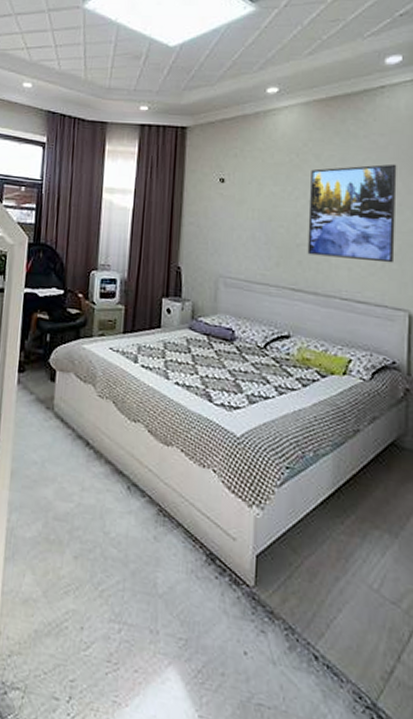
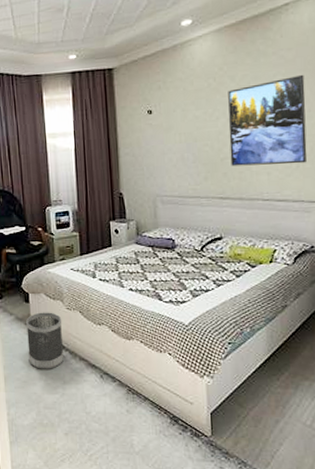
wastebasket: none [43,395,91,470] -> present [25,312,65,369]

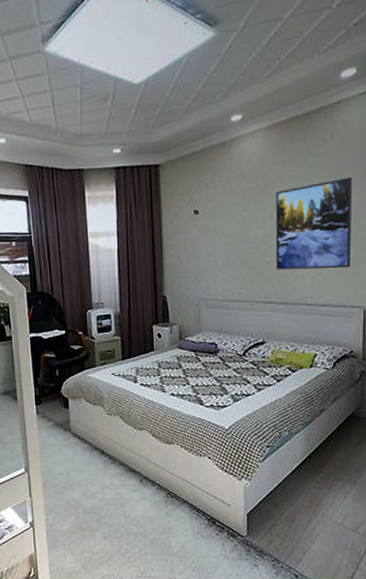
wastebasket: present [25,312,65,369] -> none [64,417,104,475]

